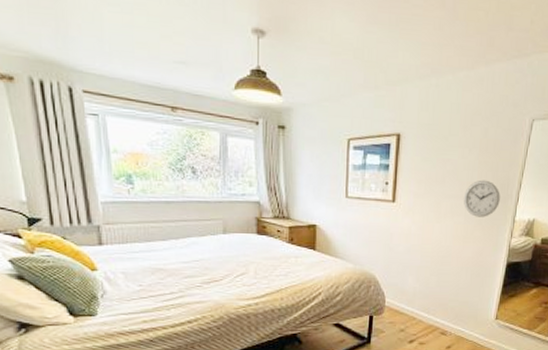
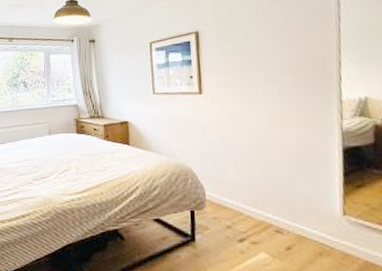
wall clock: present [464,179,500,217] -> none [275,62,319,101]

